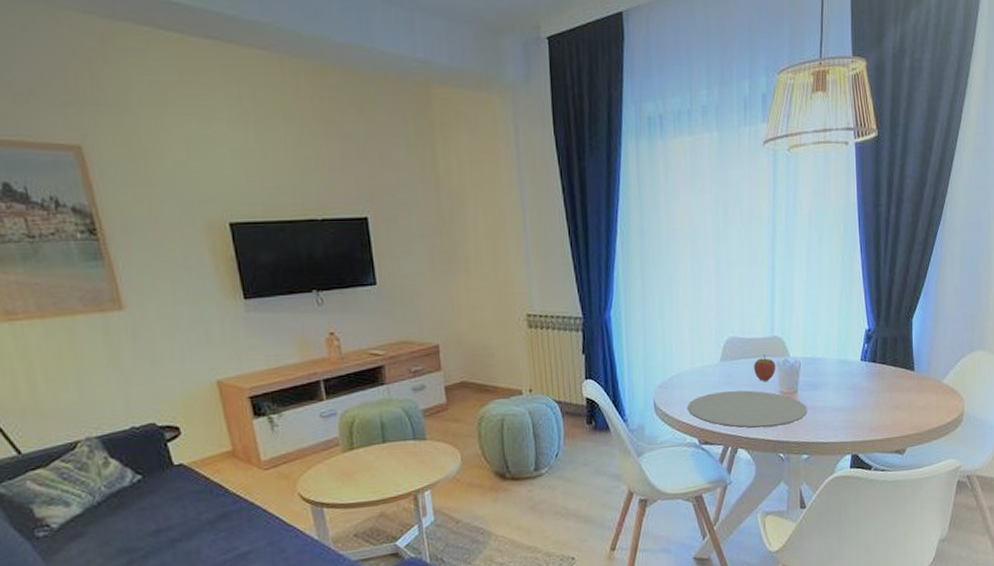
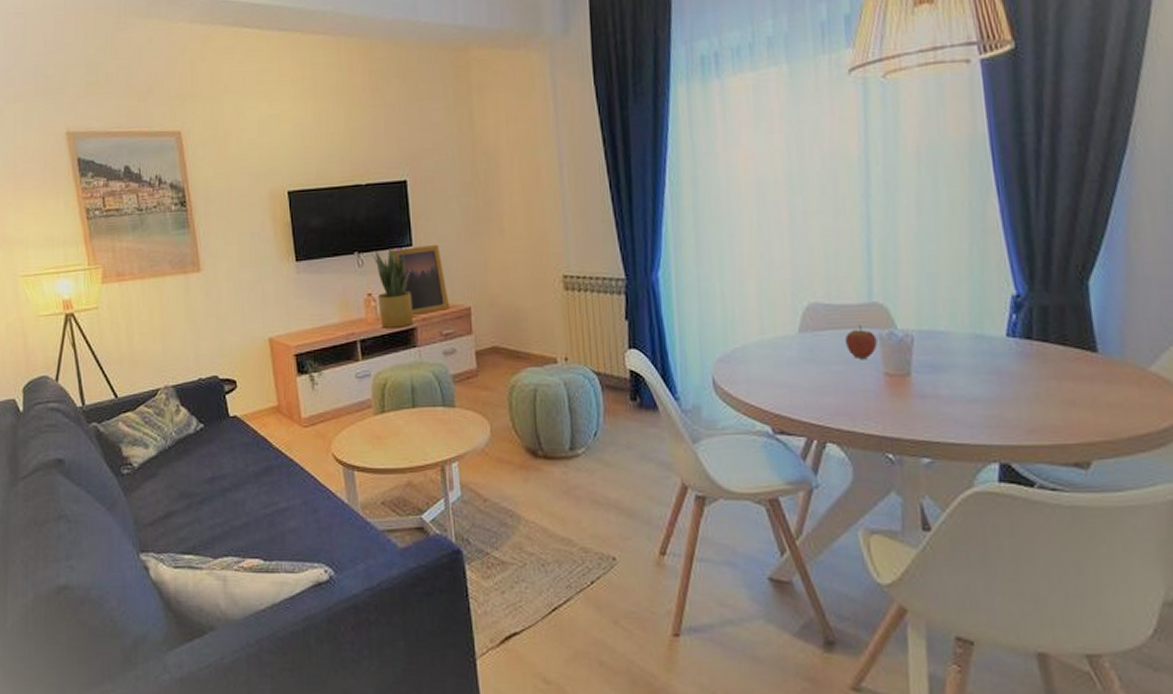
planter: none [331,284,380,367] -> present [371,246,413,328]
picture frame: none [353,283,419,355] -> present [390,244,451,316]
placemat: present [688,390,807,428] -> none [756,369,927,417]

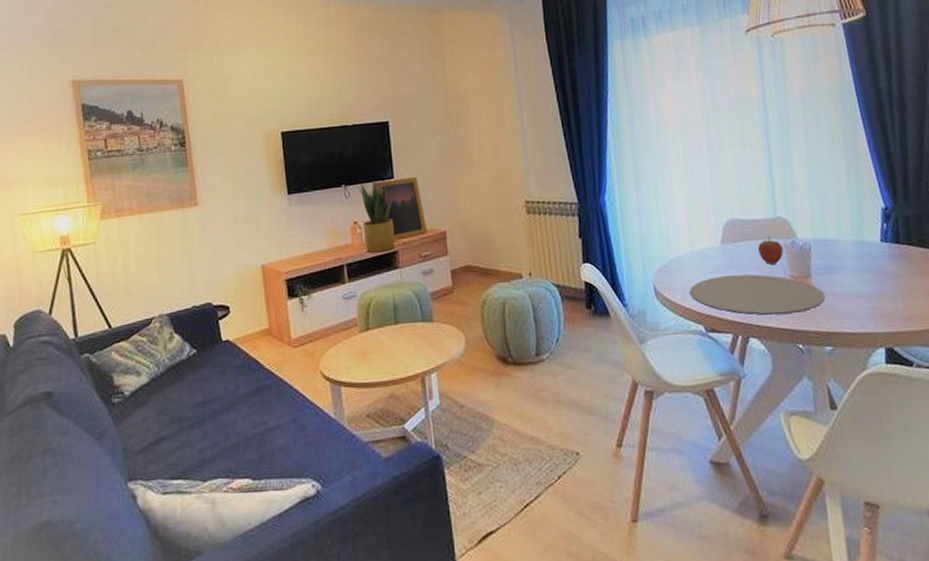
placemat: none [756,369,927,417] -> present [690,274,825,315]

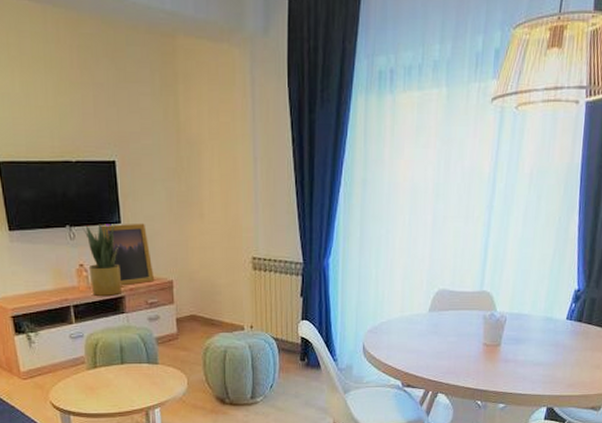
placemat: present [690,274,825,315] -> none [394,340,508,375]
fruit: present [758,235,784,265] -> none [460,307,482,333]

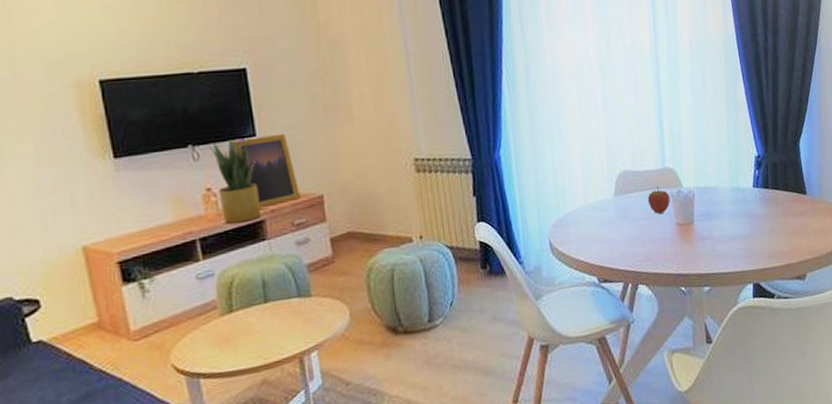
fruit: none [460,307,482,333] -> present [648,186,670,214]

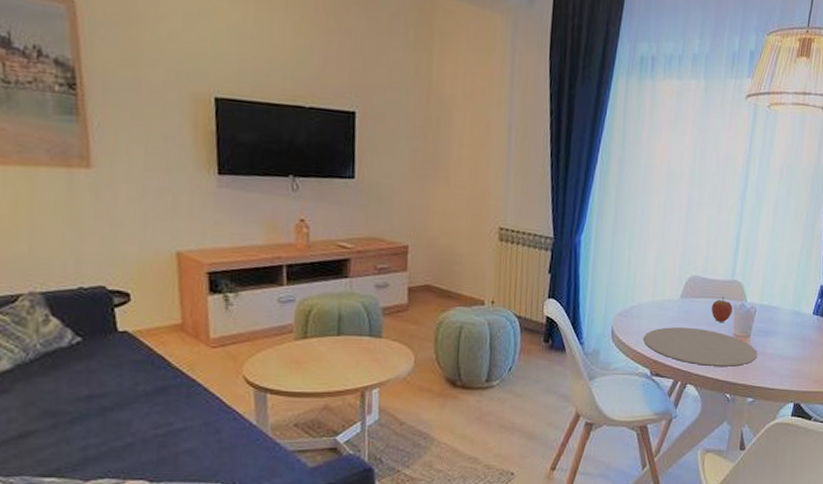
planter: present [208,137,261,224] -> none [308,176,350,257]
picture frame: present [231,133,302,209] -> none [330,178,388,248]
placemat: none [584,223,705,263] -> present [644,327,758,367]

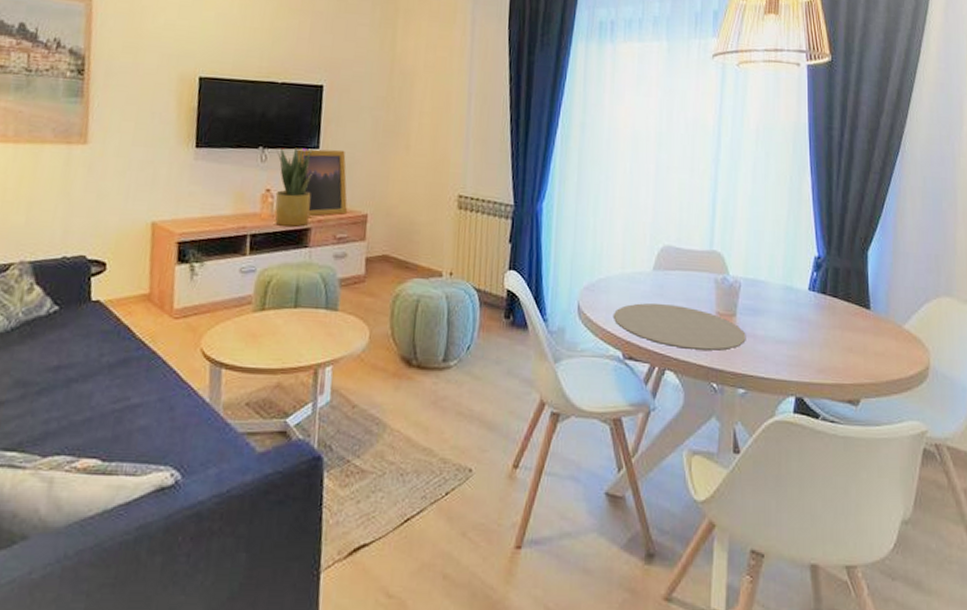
planter: none [308,176,350,257] -> present [274,147,314,227]
picture frame: none [330,178,388,248] -> present [296,149,348,217]
fruit: present [711,296,733,322] -> none [689,268,713,298]

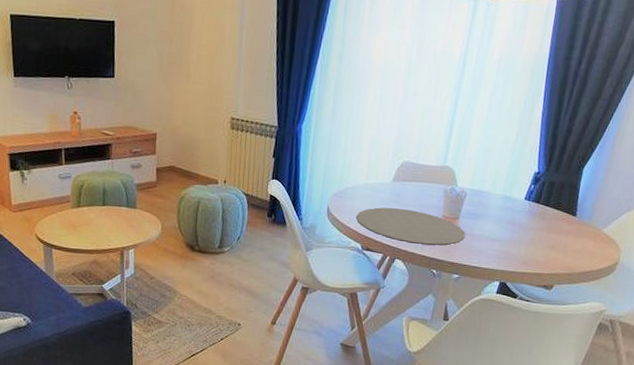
planter: present [274,147,314,227] -> none [79,76,111,143]
picture frame: present [296,149,348,217] -> none [96,78,141,135]

